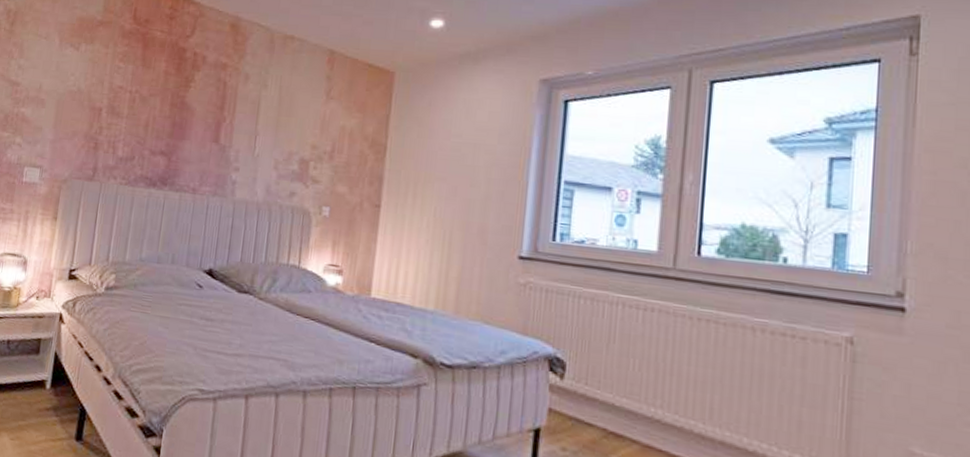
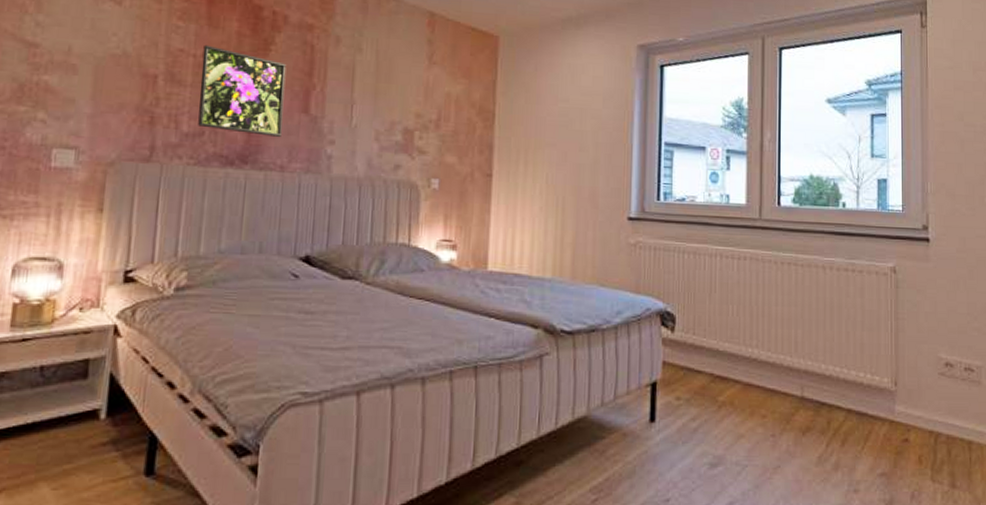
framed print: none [130,82,203,164] -> present [198,44,287,138]

